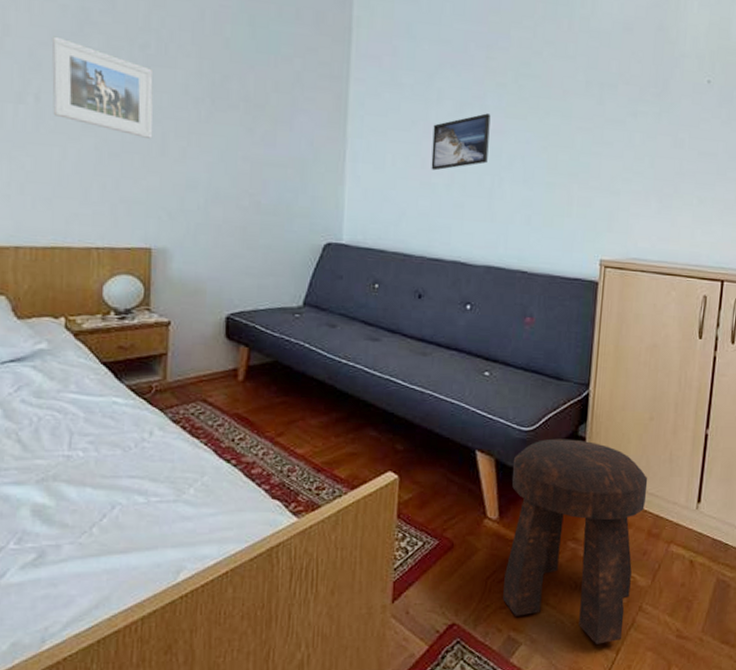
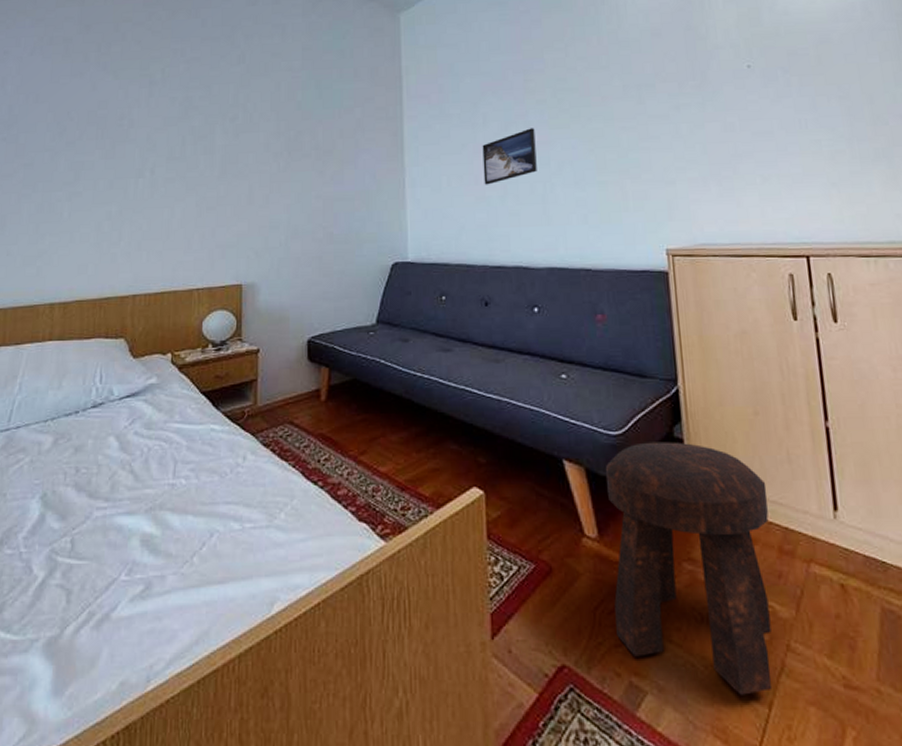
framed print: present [51,36,154,139] -> none [164,122,242,192]

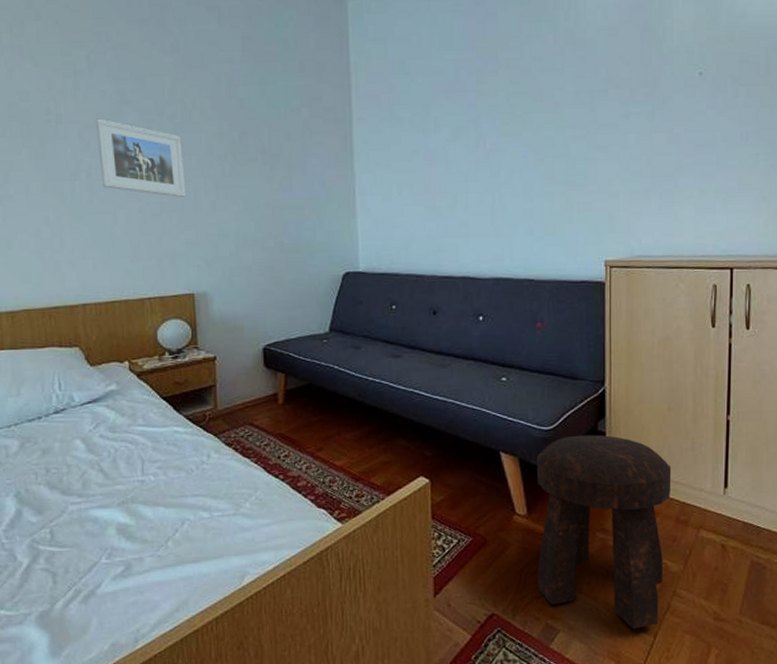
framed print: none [164,122,242,192] -> present [95,118,187,197]
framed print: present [482,128,537,185] -> none [433,135,487,194]

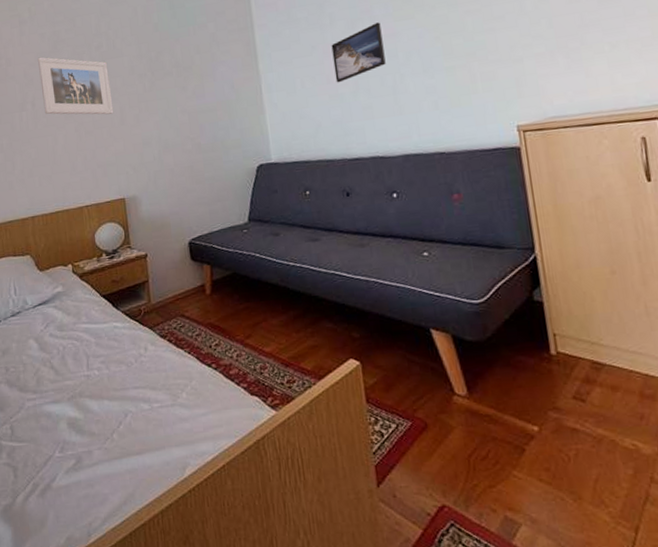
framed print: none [433,135,487,194] -> present [331,22,386,83]
stool: present [536,435,672,629] -> none [470,305,637,522]

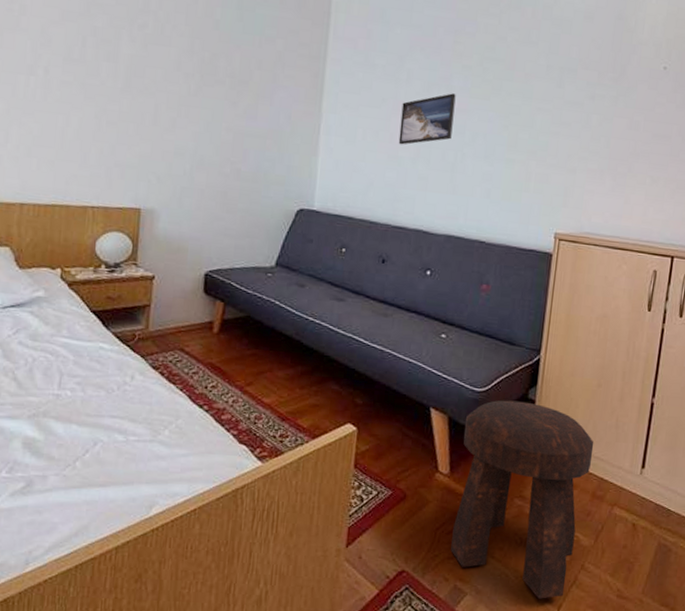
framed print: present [37,56,114,115] -> none [59,15,150,109]
stool: none [470,305,637,522] -> present [451,400,594,599]

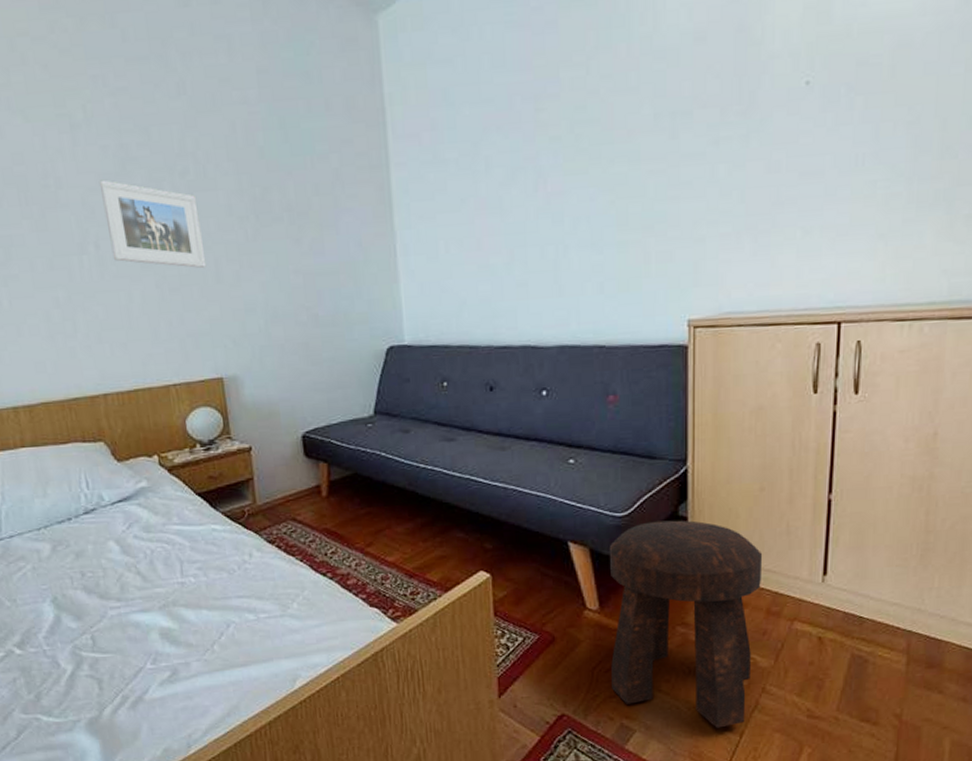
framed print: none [59,15,150,109] -> present [98,179,207,268]
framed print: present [398,93,456,145] -> none [485,175,549,250]

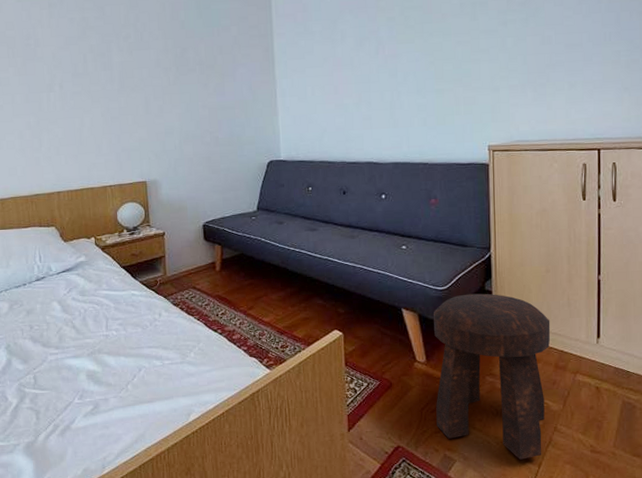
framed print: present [98,179,207,268] -> none [66,41,139,103]

